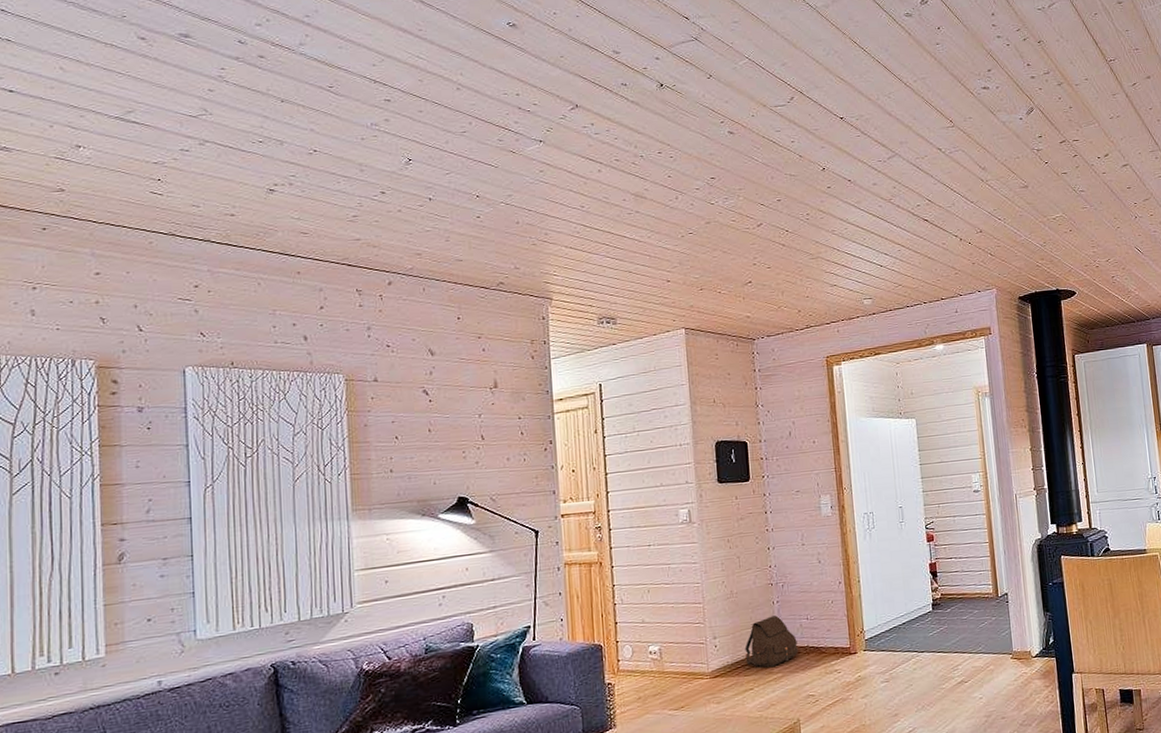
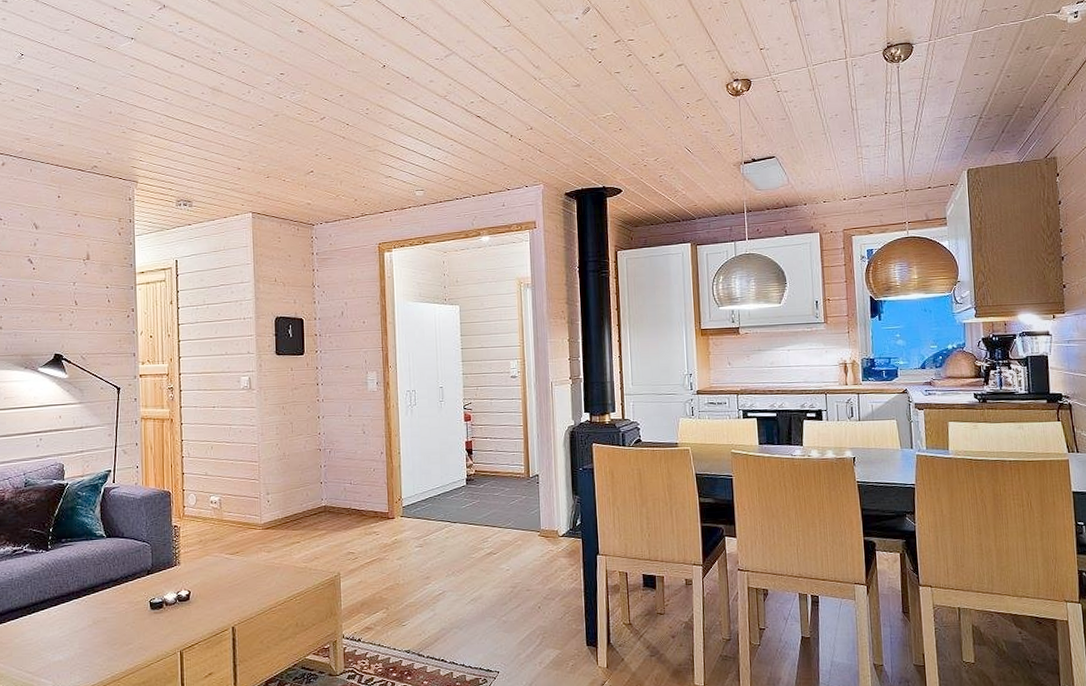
satchel: present [745,615,798,668] -> none [294,478,341,525]

